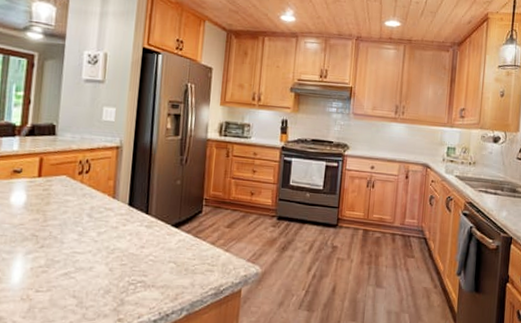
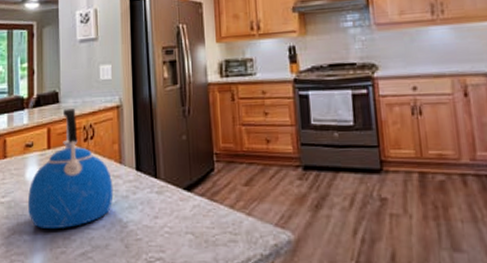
kettle: none [10,142,104,251] -> present [28,109,114,228]

